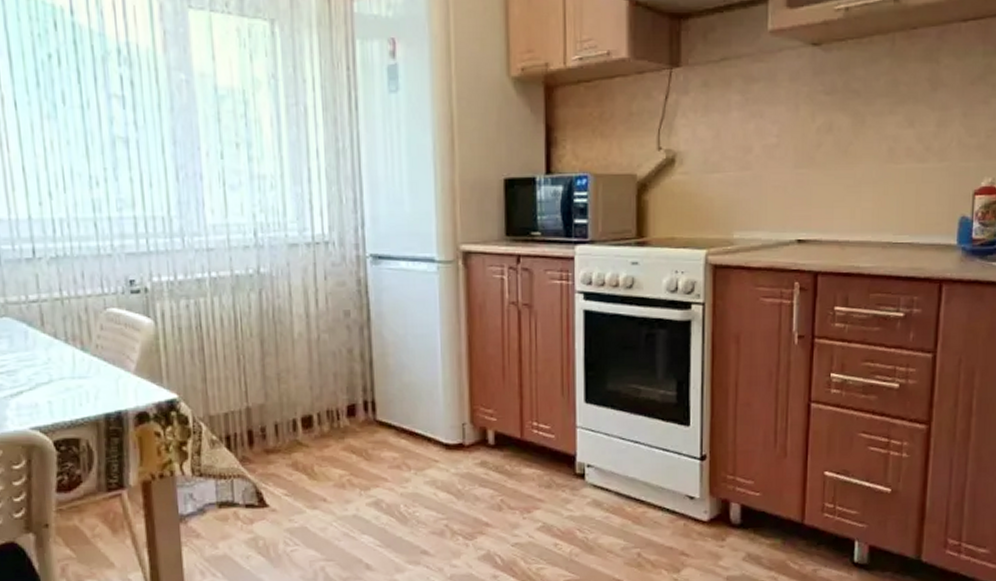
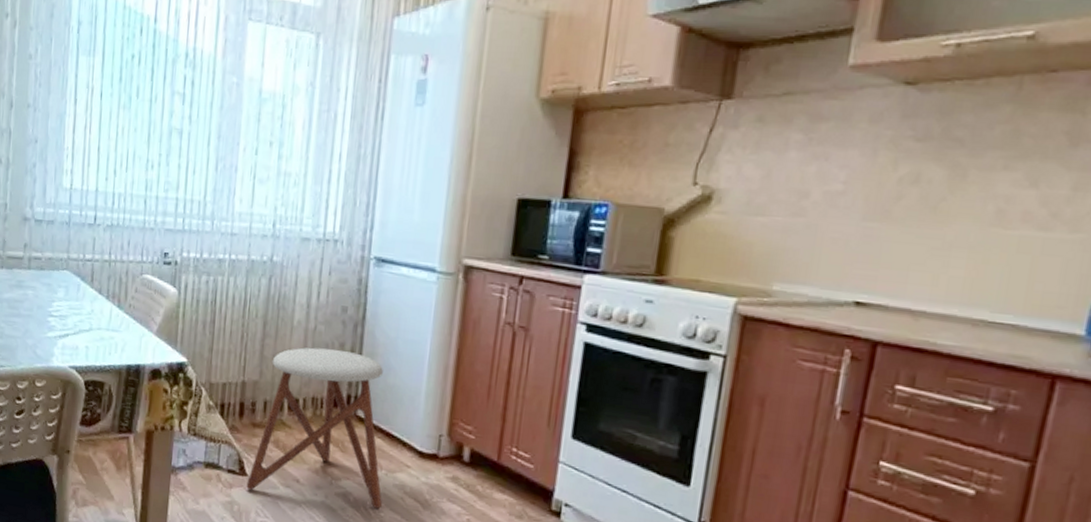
stool: none [269,356,415,522] -> present [246,347,383,509]

